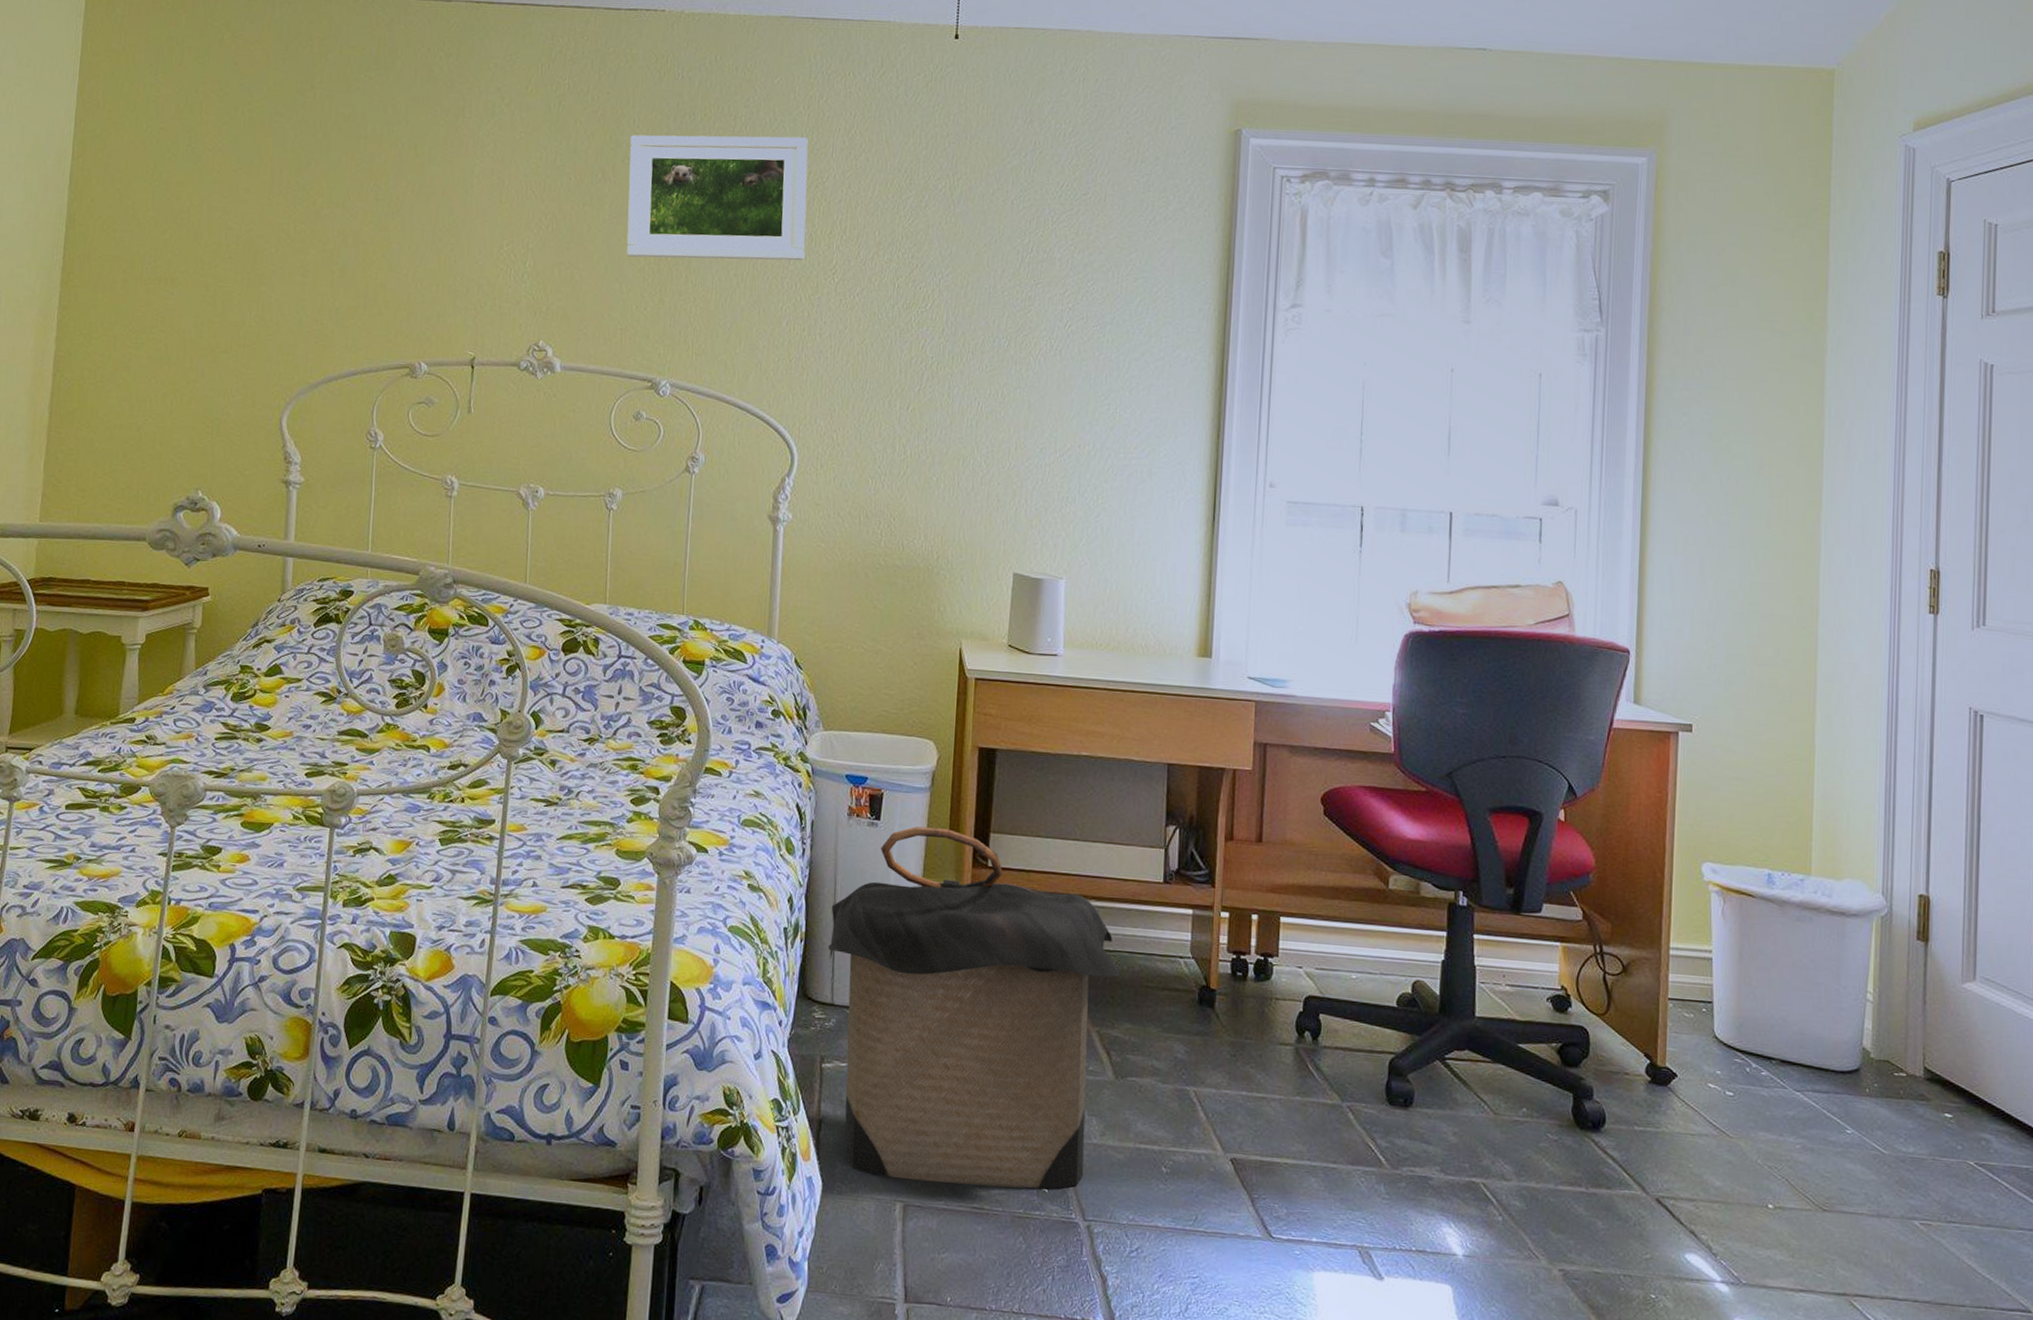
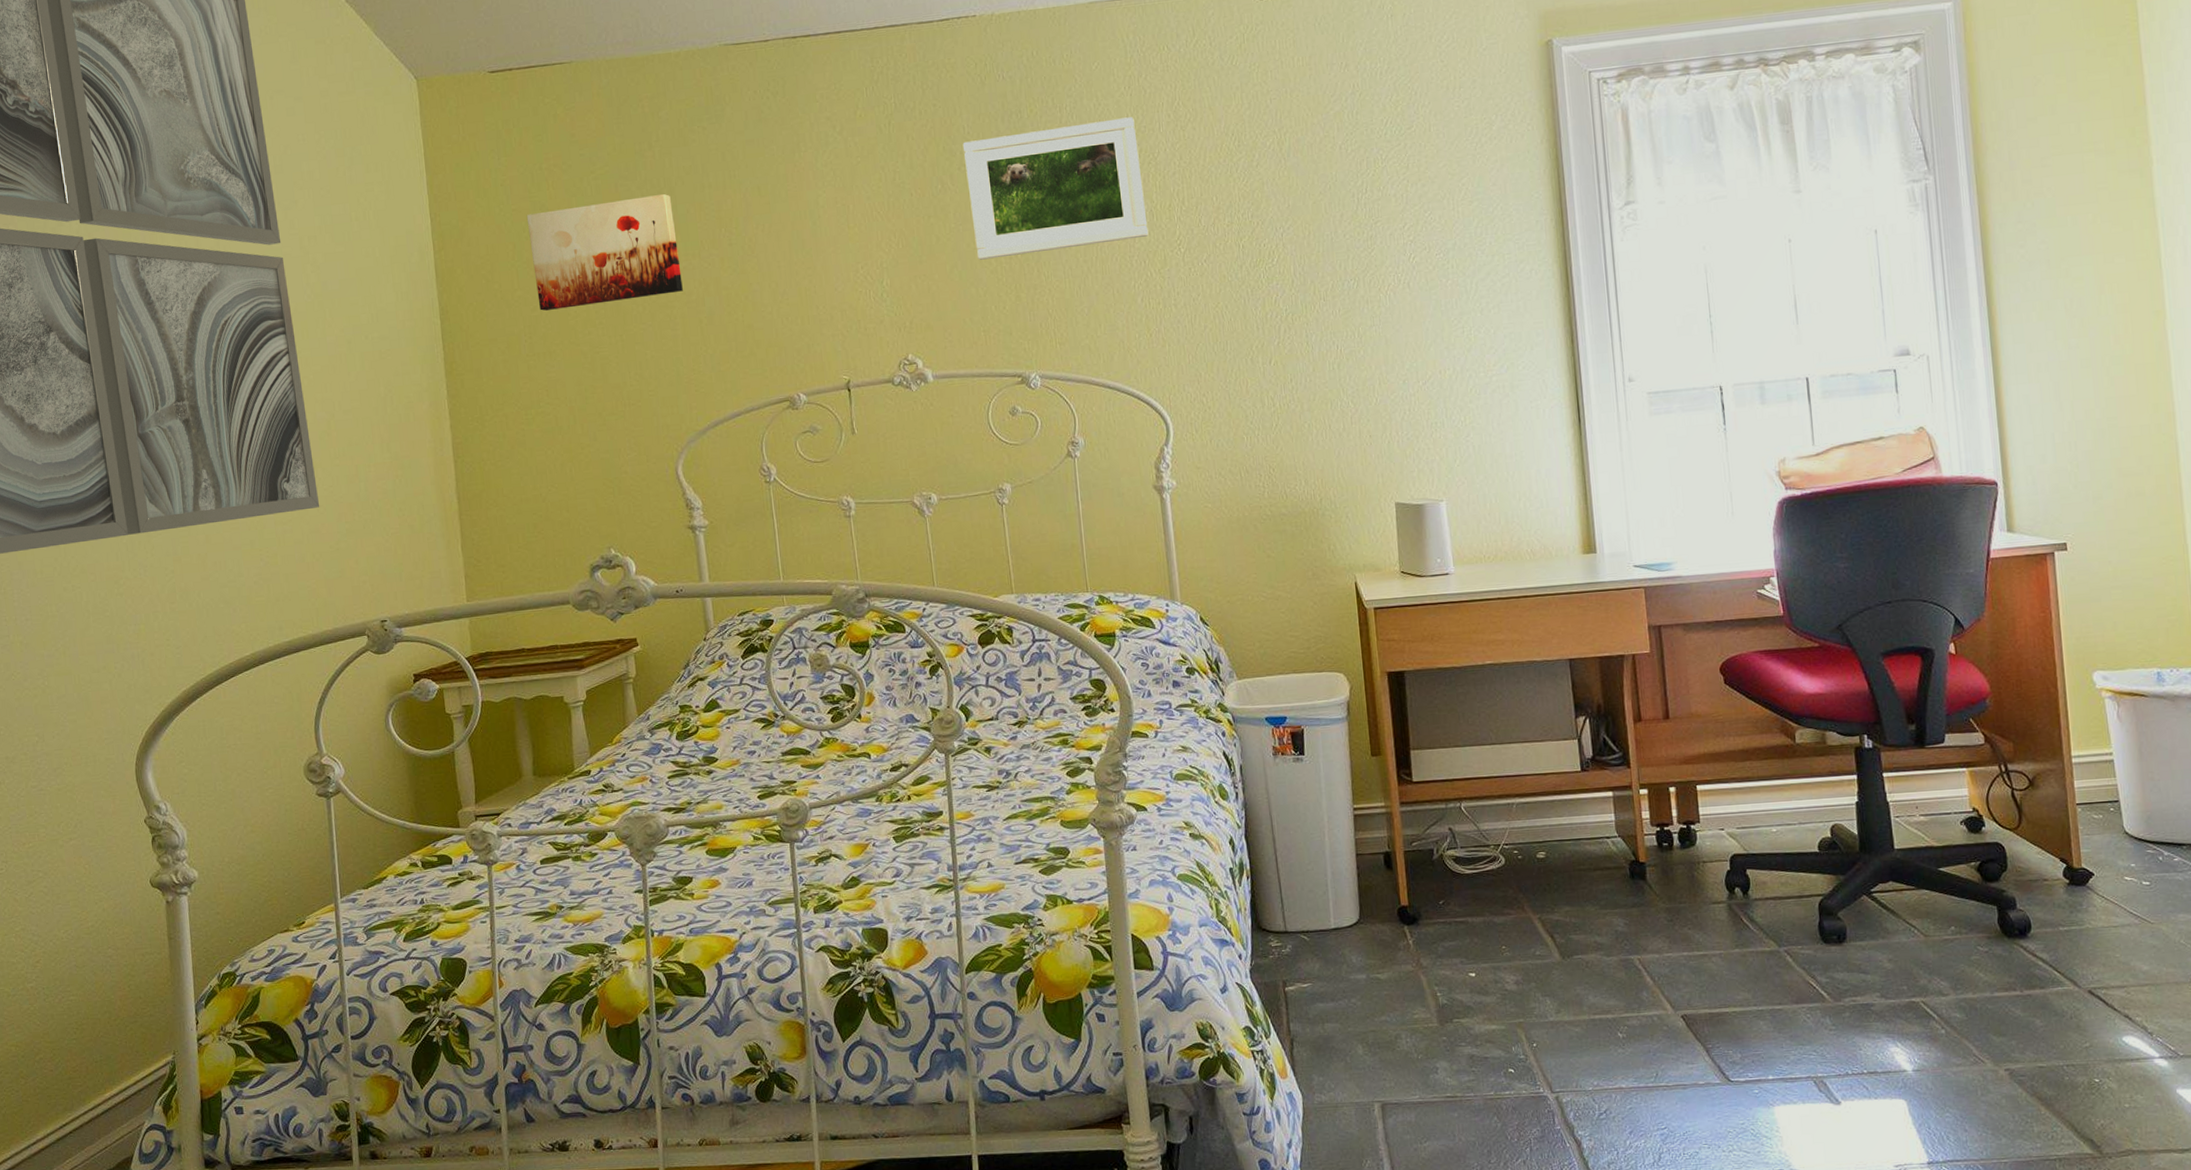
wall art: none [170,135,324,239] -> present [526,194,683,311]
laundry hamper: present [828,826,1120,1190] -> none [1271,753,1552,1082]

